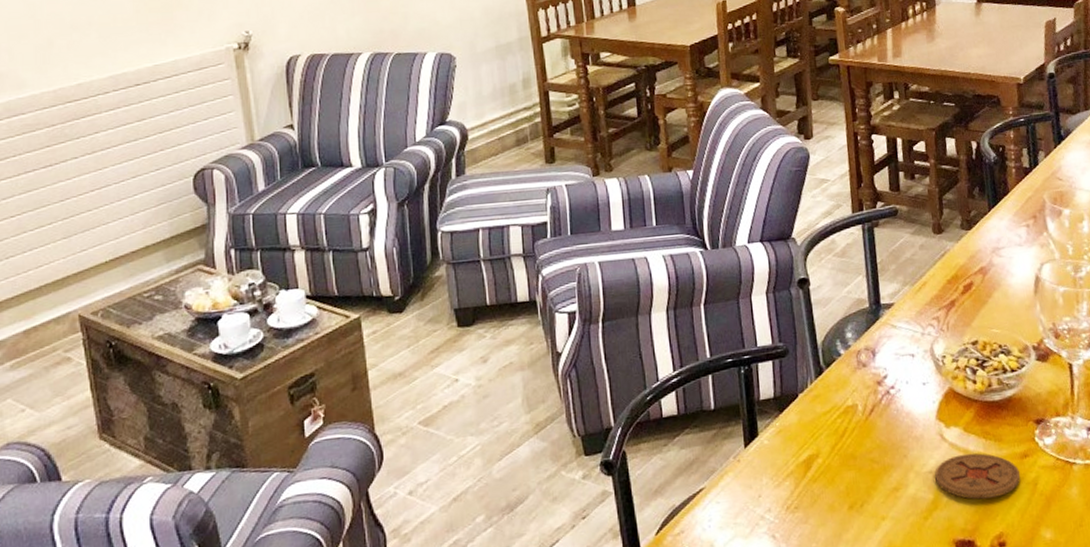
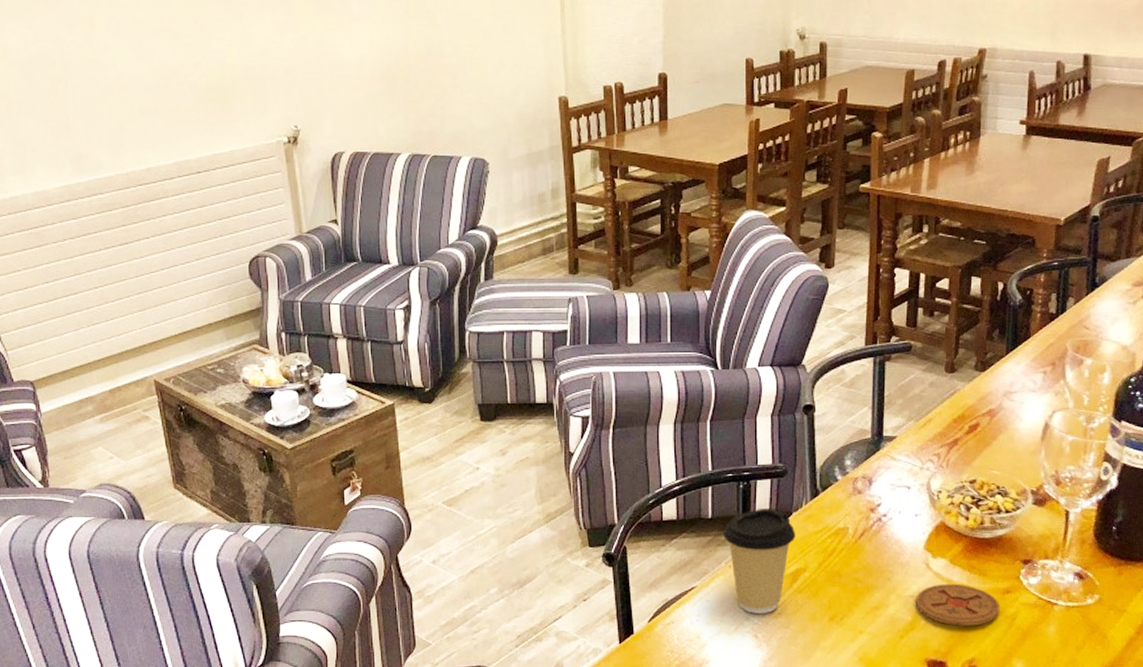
coffee cup: none [727,392,805,511] -> present [722,509,796,613]

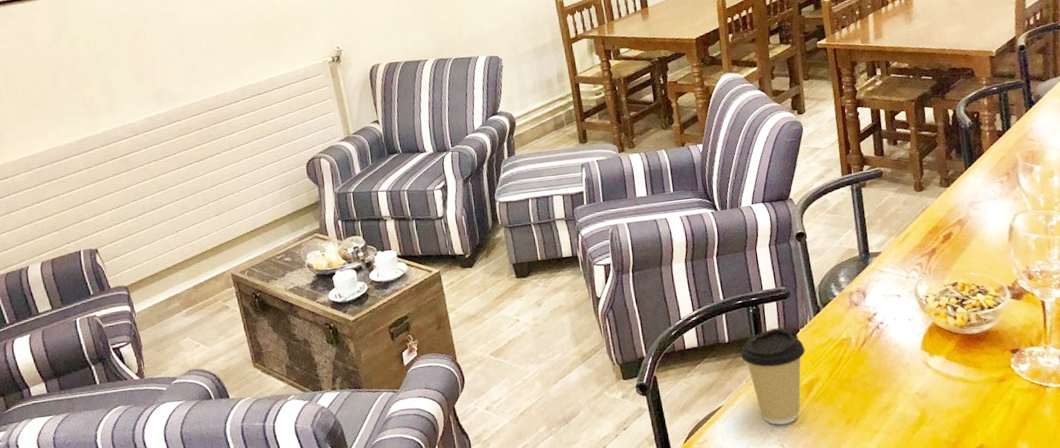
coaster: present [916,583,1000,626] -> none [921,377,998,417]

